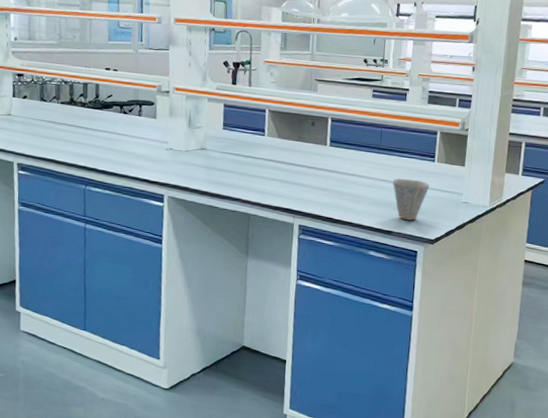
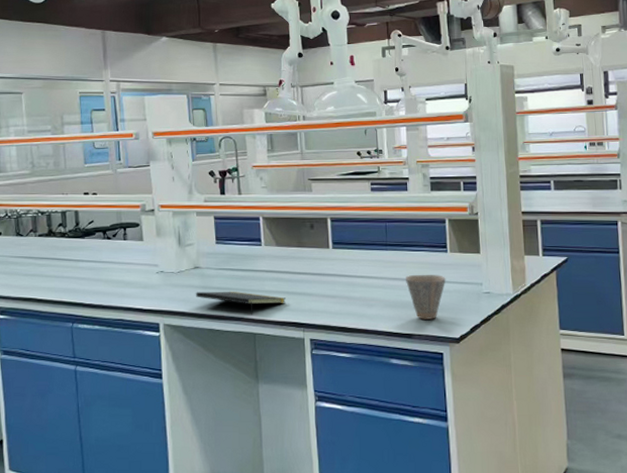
notepad: none [200,170,281,198] -> present [196,291,286,315]

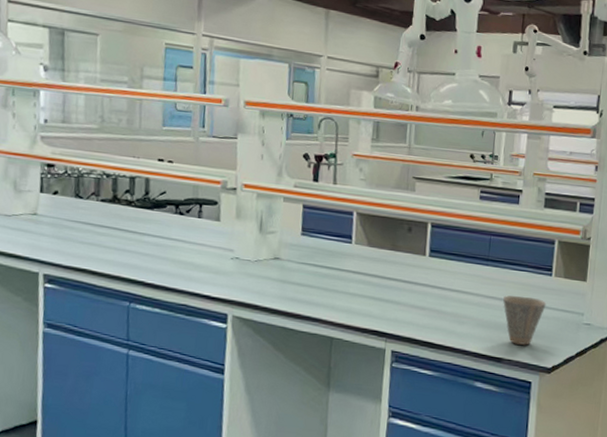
notepad: present [196,291,286,315] -> none [272,285,371,318]

